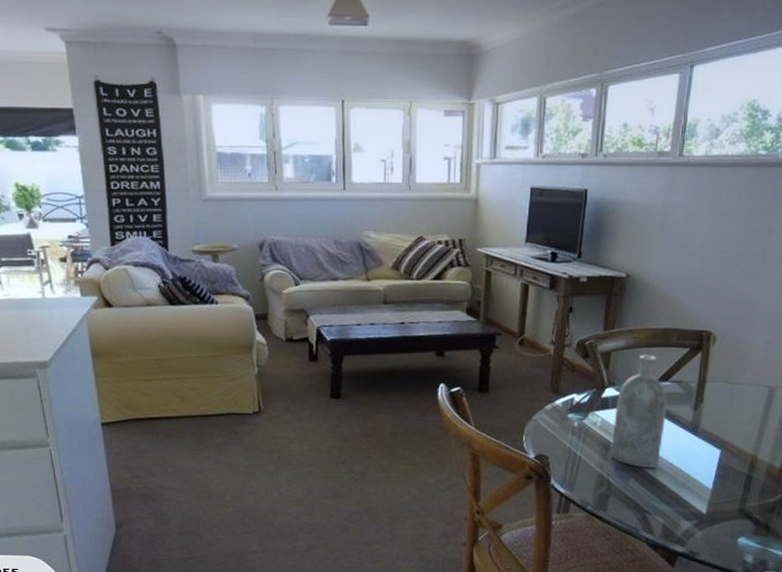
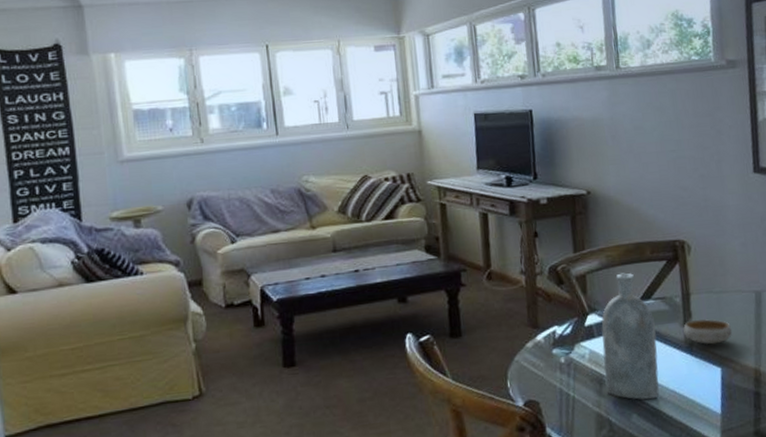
bowl: none [693,405,739,429] -> present [683,318,733,345]

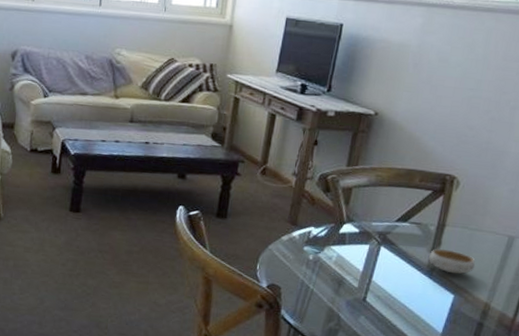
bottle: present [601,273,660,400] -> none [343,193,405,308]

